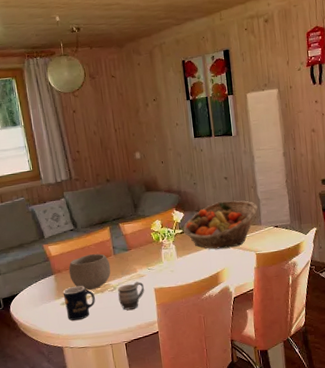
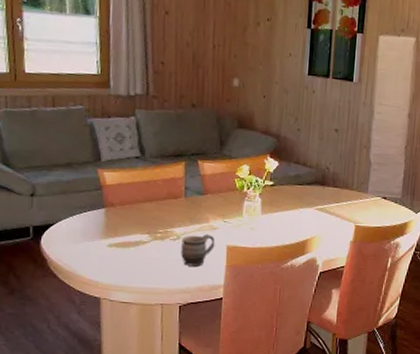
mug: present [63,286,95,321] -> none [112,227,152,269]
bowl: present [68,253,111,290] -> none [124,191,178,235]
fruit basket: present [183,200,258,250] -> none [274,157,367,213]

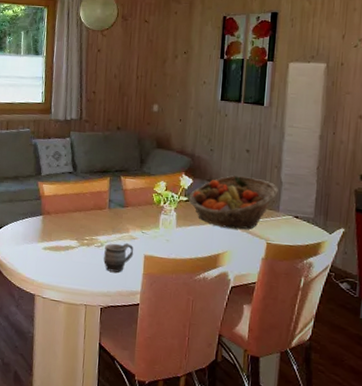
fruit basket: none [274,157,367,213] -> present [188,175,278,230]

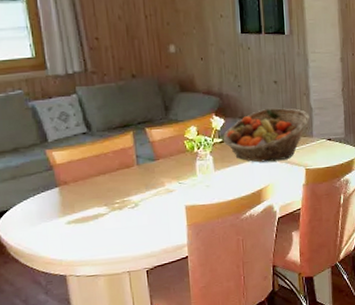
mug: present [104,243,134,273] -> none [140,197,174,231]

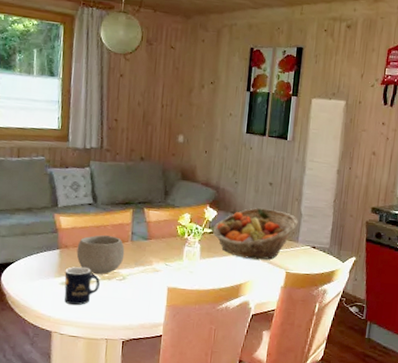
mug: none [69,201,111,244] -> present [64,267,100,306]
bowl: none [78,163,133,207] -> present [76,235,125,275]

